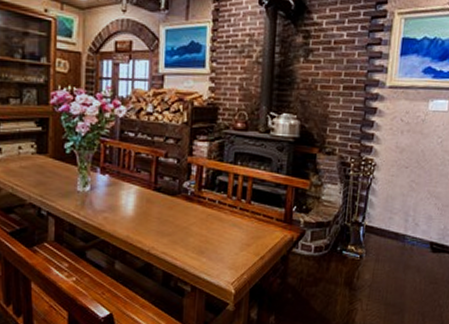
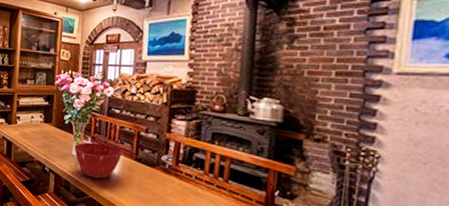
mixing bowl: none [79,173,140,217] -> present [74,142,124,179]

